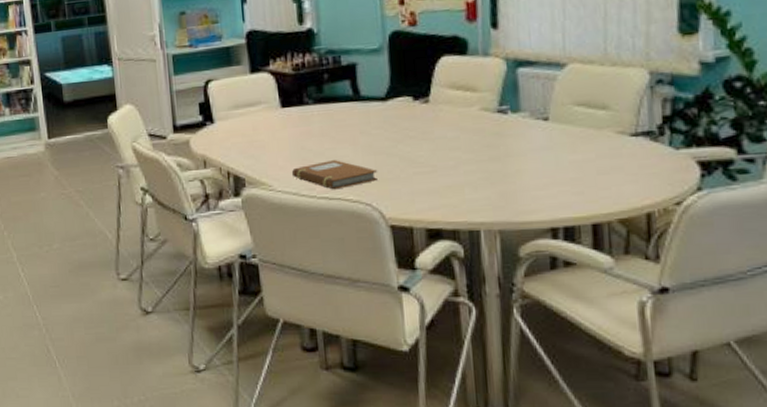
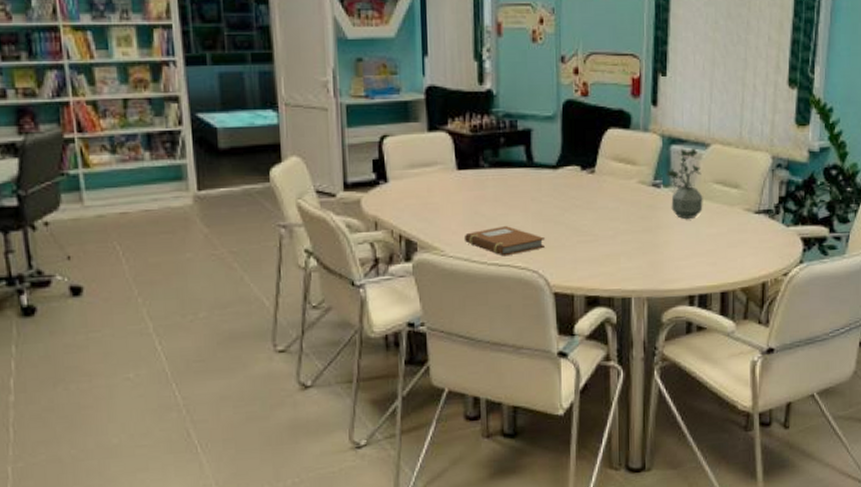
potted plant: none [513,69,563,146] -> present [665,148,703,220]

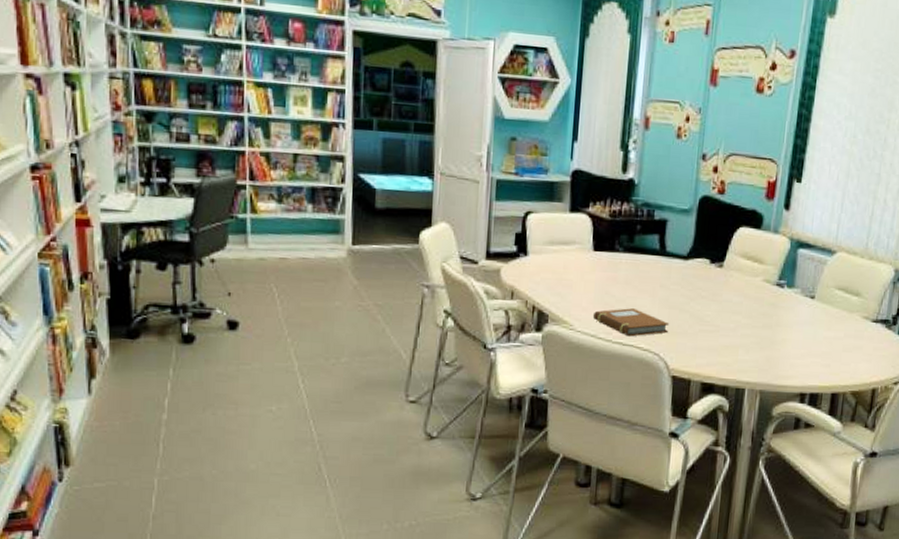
potted plant: present [665,148,703,220] -> none [790,253,825,321]

